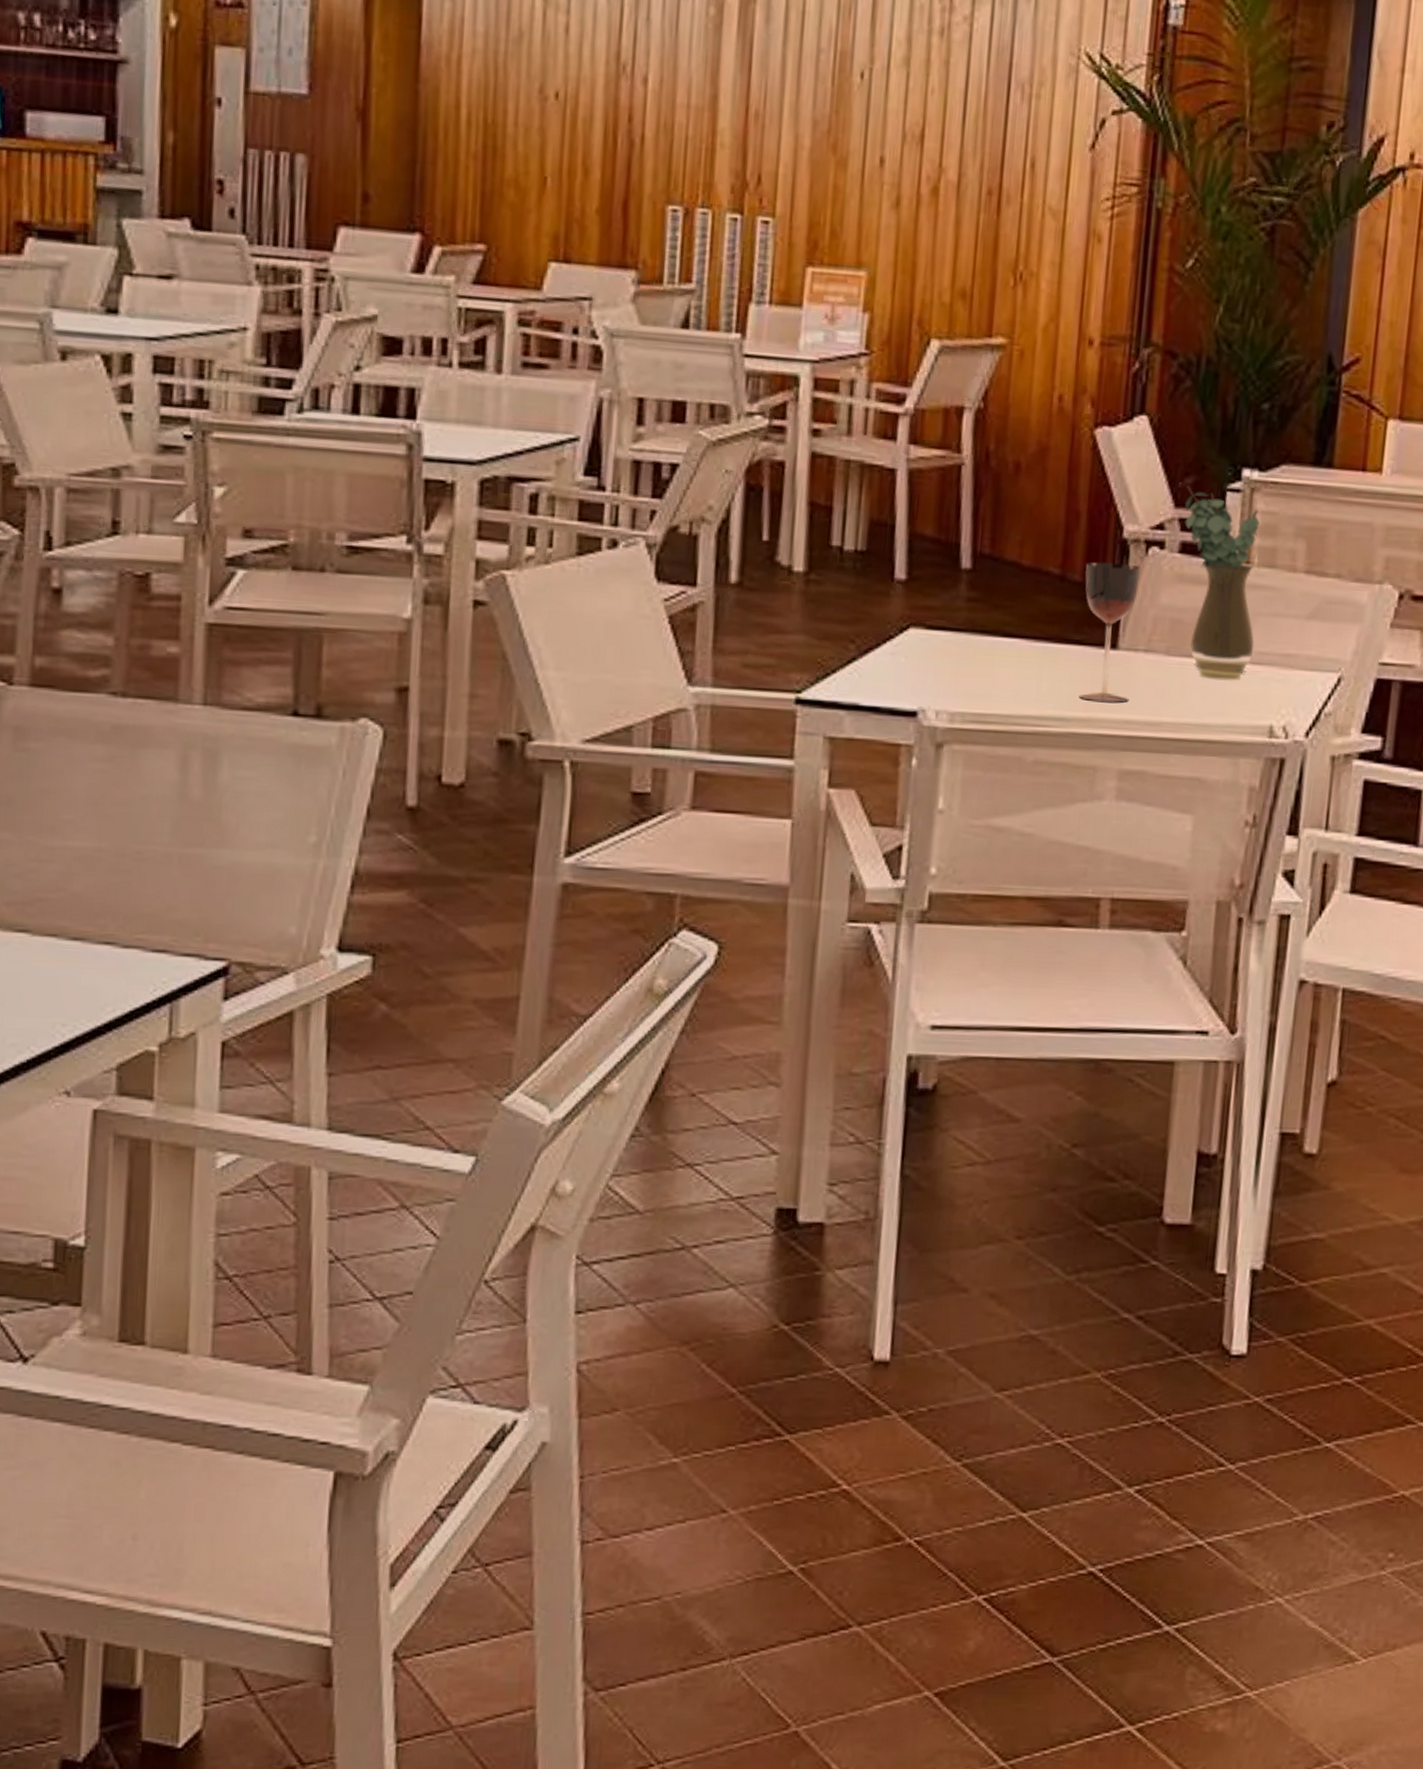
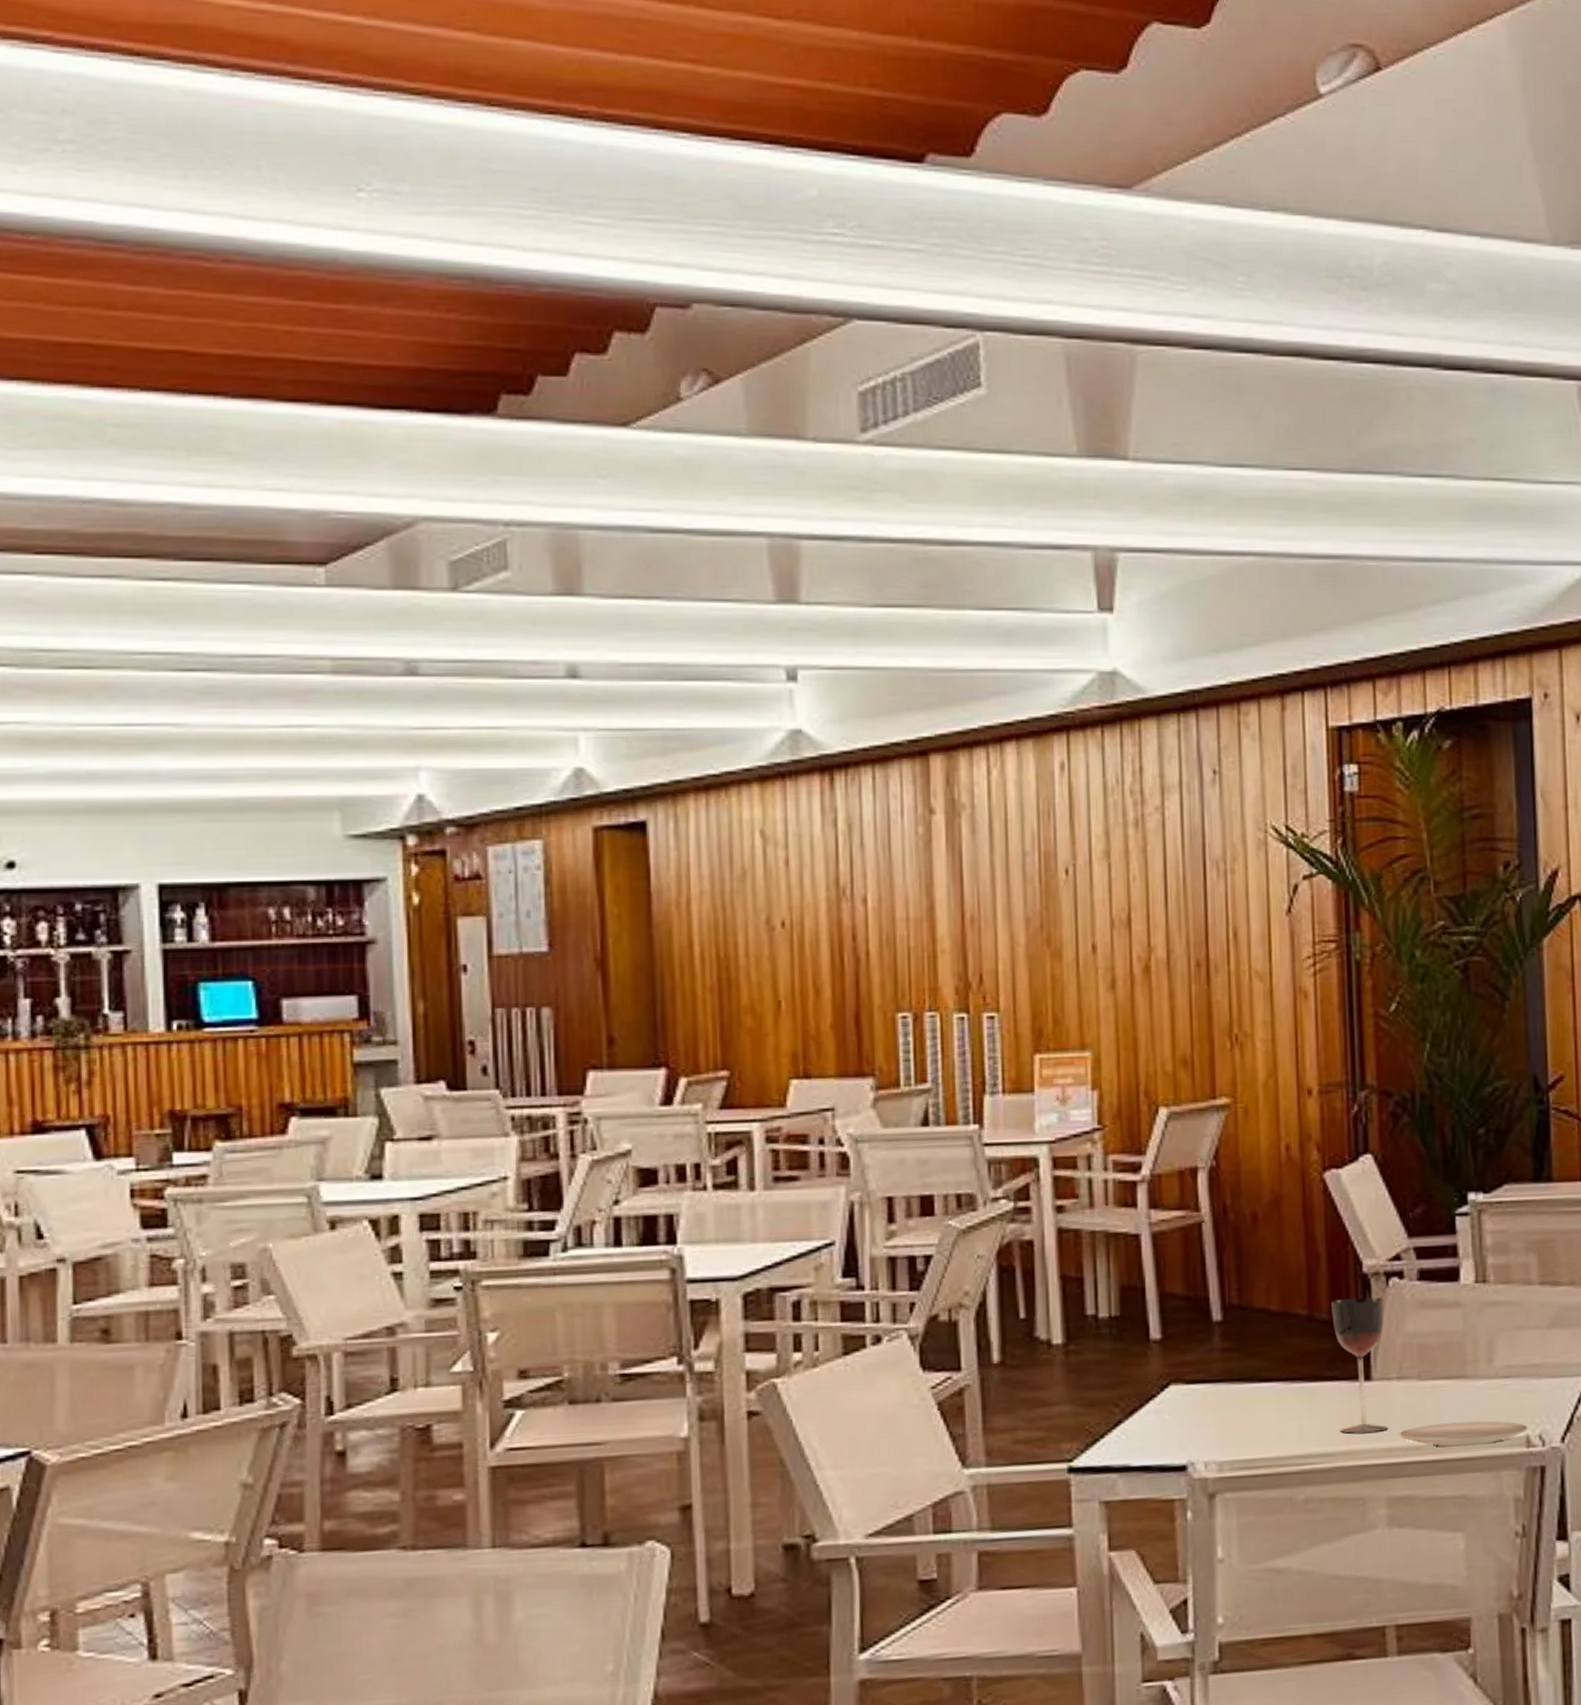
plate: none [1139,701,1273,729] -> present [1399,1420,1528,1447]
vase: present [1185,485,1260,681] -> none [1417,1215,1501,1399]

